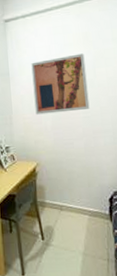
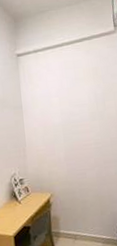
wall art: present [31,53,90,115] -> none [44,87,101,147]

